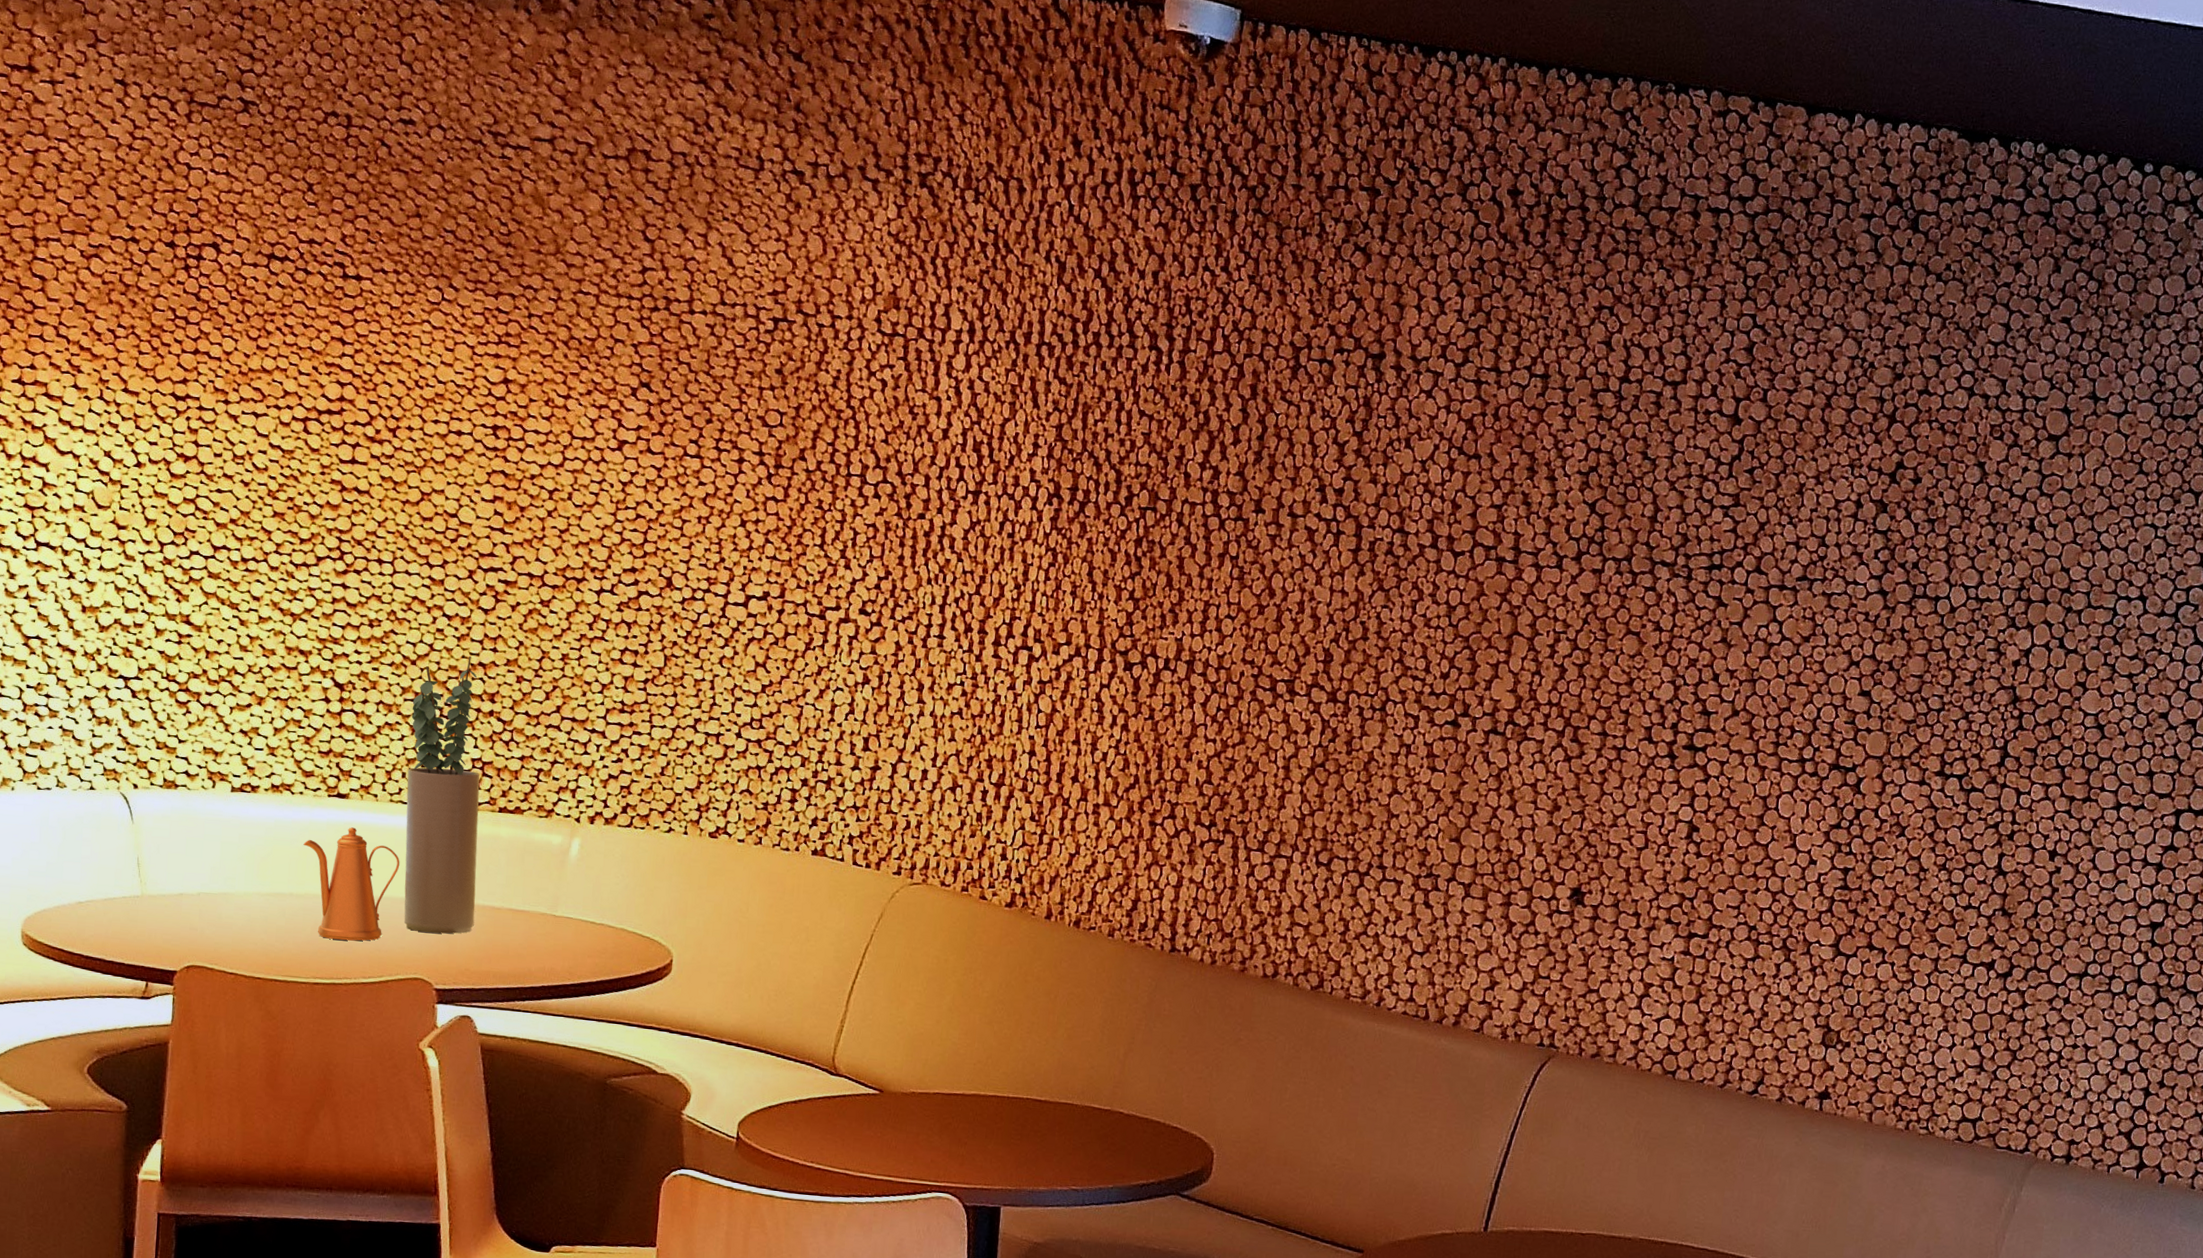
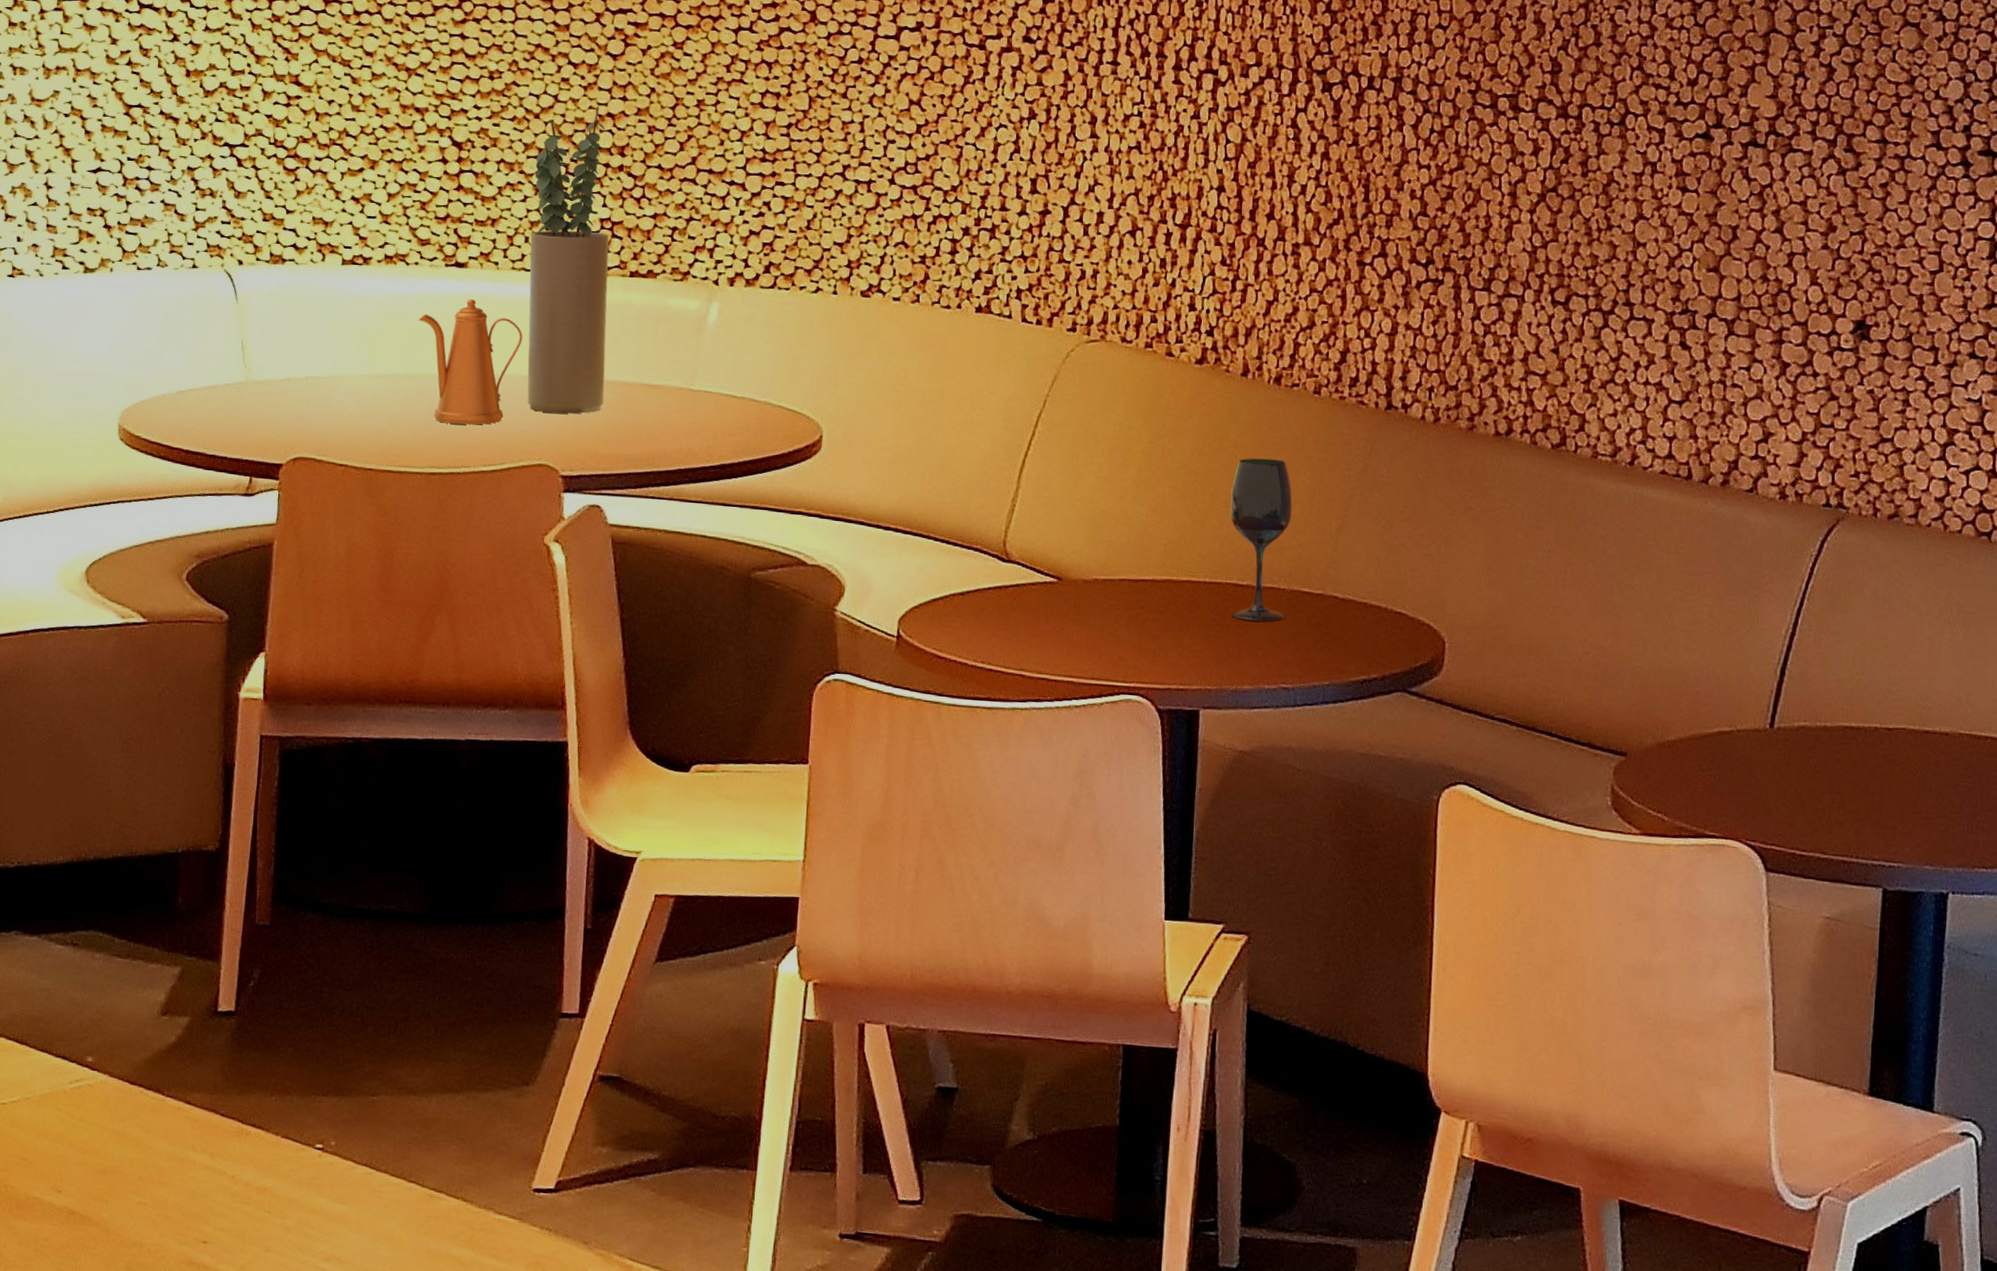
wineglass: none [1030,990,1087,1133] -> present [1230,458,1293,622]

